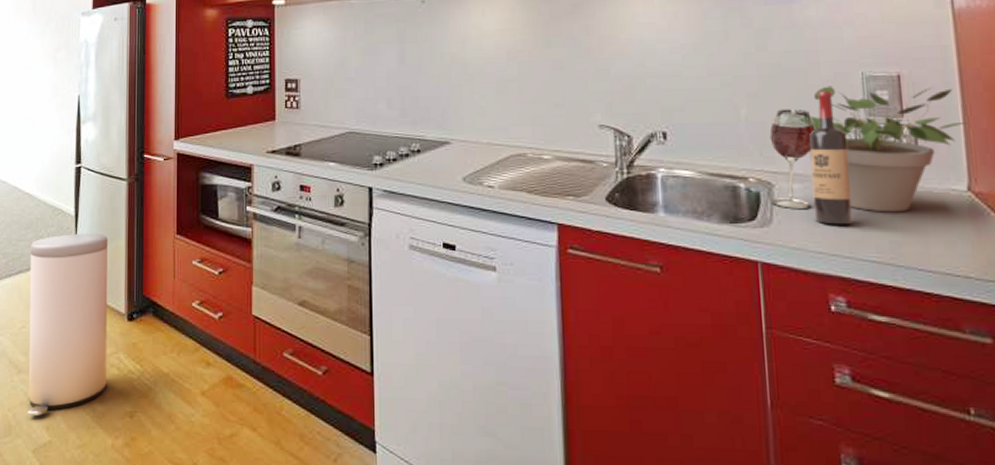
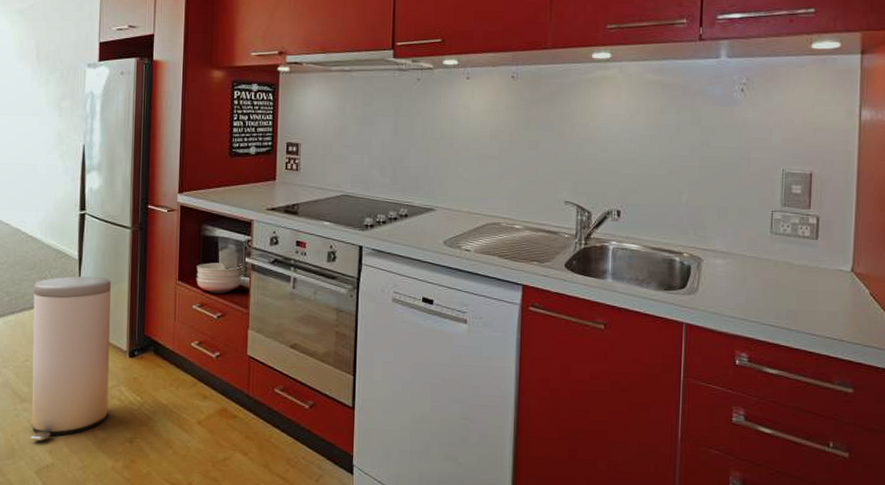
bowl: none [195,212,245,246] -> present [196,262,244,293]
wineglass: present [769,109,816,208] -> none [699,196,741,280]
wine bottle: present [808,91,853,225] -> none [732,183,765,295]
potted plant: present [810,86,969,213] -> none [737,179,860,287]

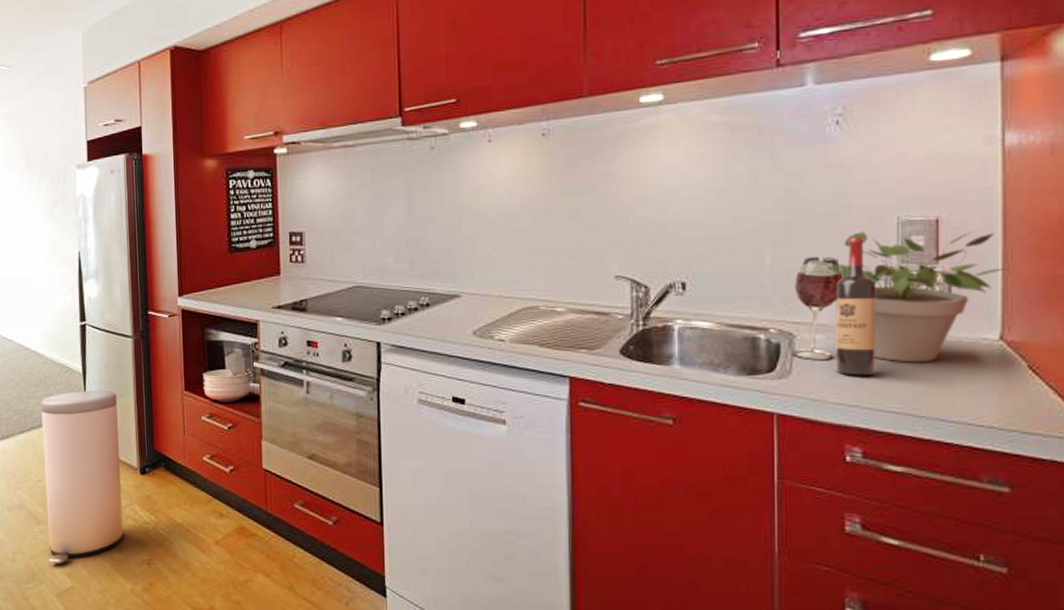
wineglass: none [699,196,741,280] -> present [791,256,844,360]
wine bottle: none [732,183,765,295] -> present [835,238,877,376]
potted plant: none [737,179,860,287] -> present [838,231,1009,363]

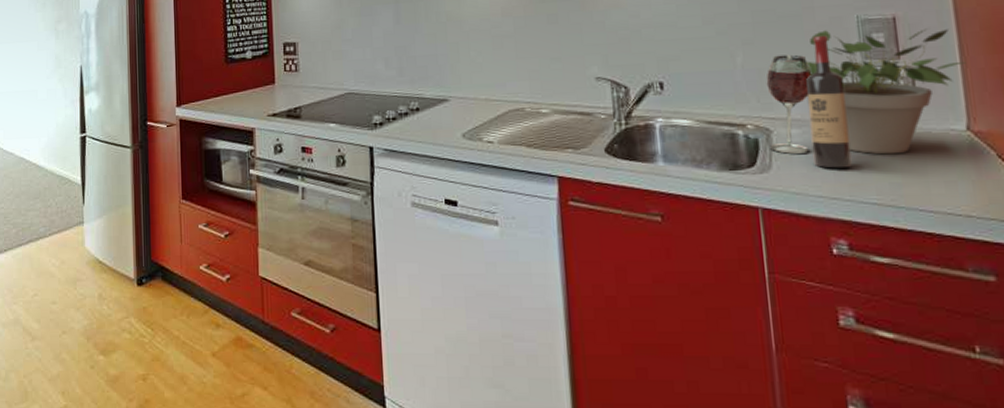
pedal bin: present [41,390,123,563] -> none [39,201,119,381]
bowl: present [202,368,253,402] -> none [200,176,249,210]

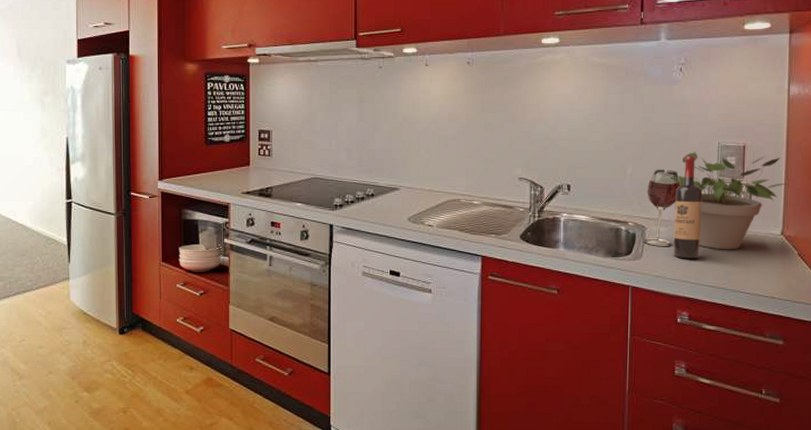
bowl: none [200,176,249,210] -> present [178,243,223,272]

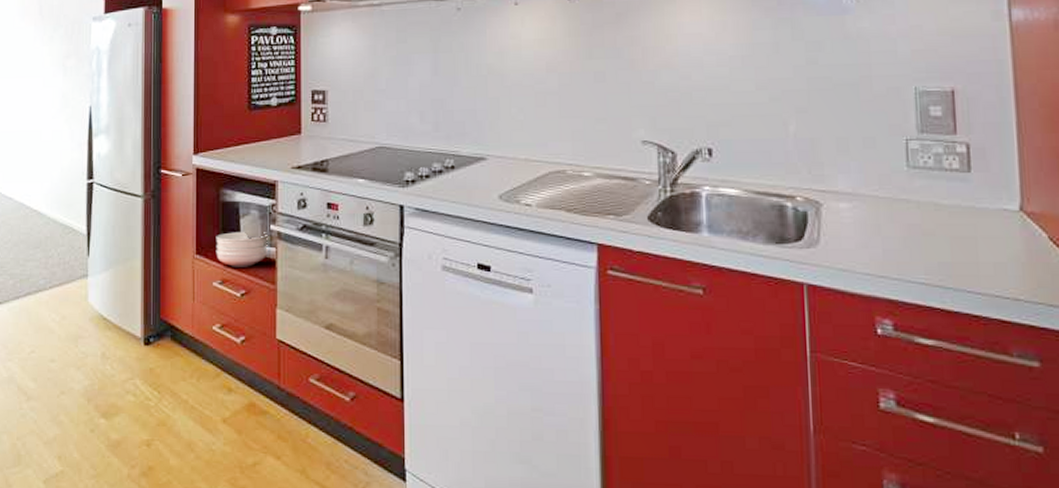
wineglass: present [643,169,681,246] -> none [818,125,866,228]
wine bottle: present [673,156,703,259] -> none [858,107,902,246]
potted plant: present [677,152,789,250] -> none [860,101,1024,233]

